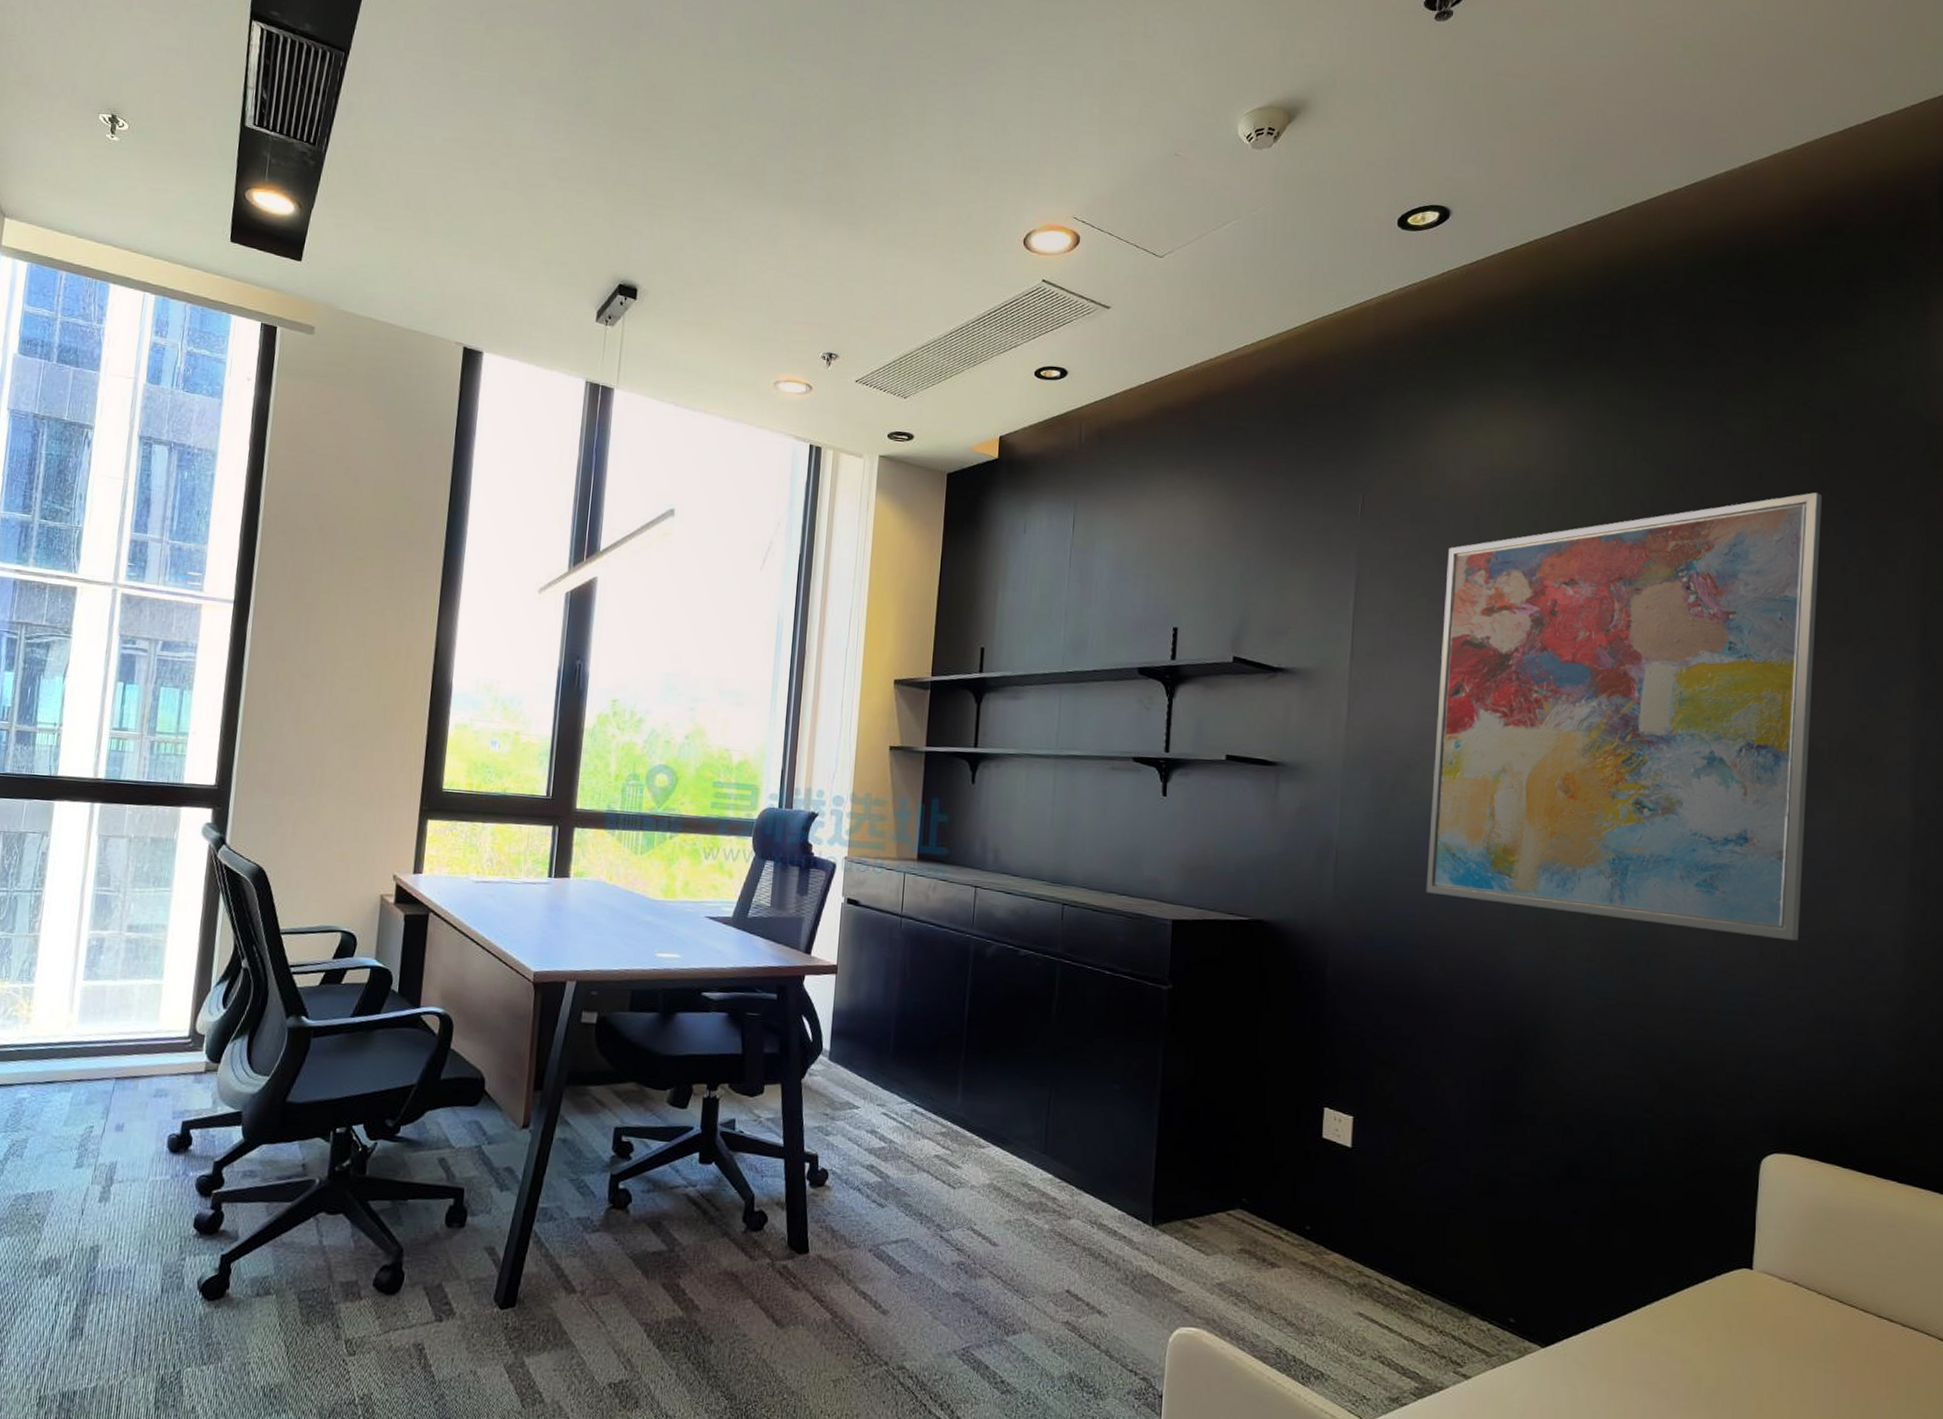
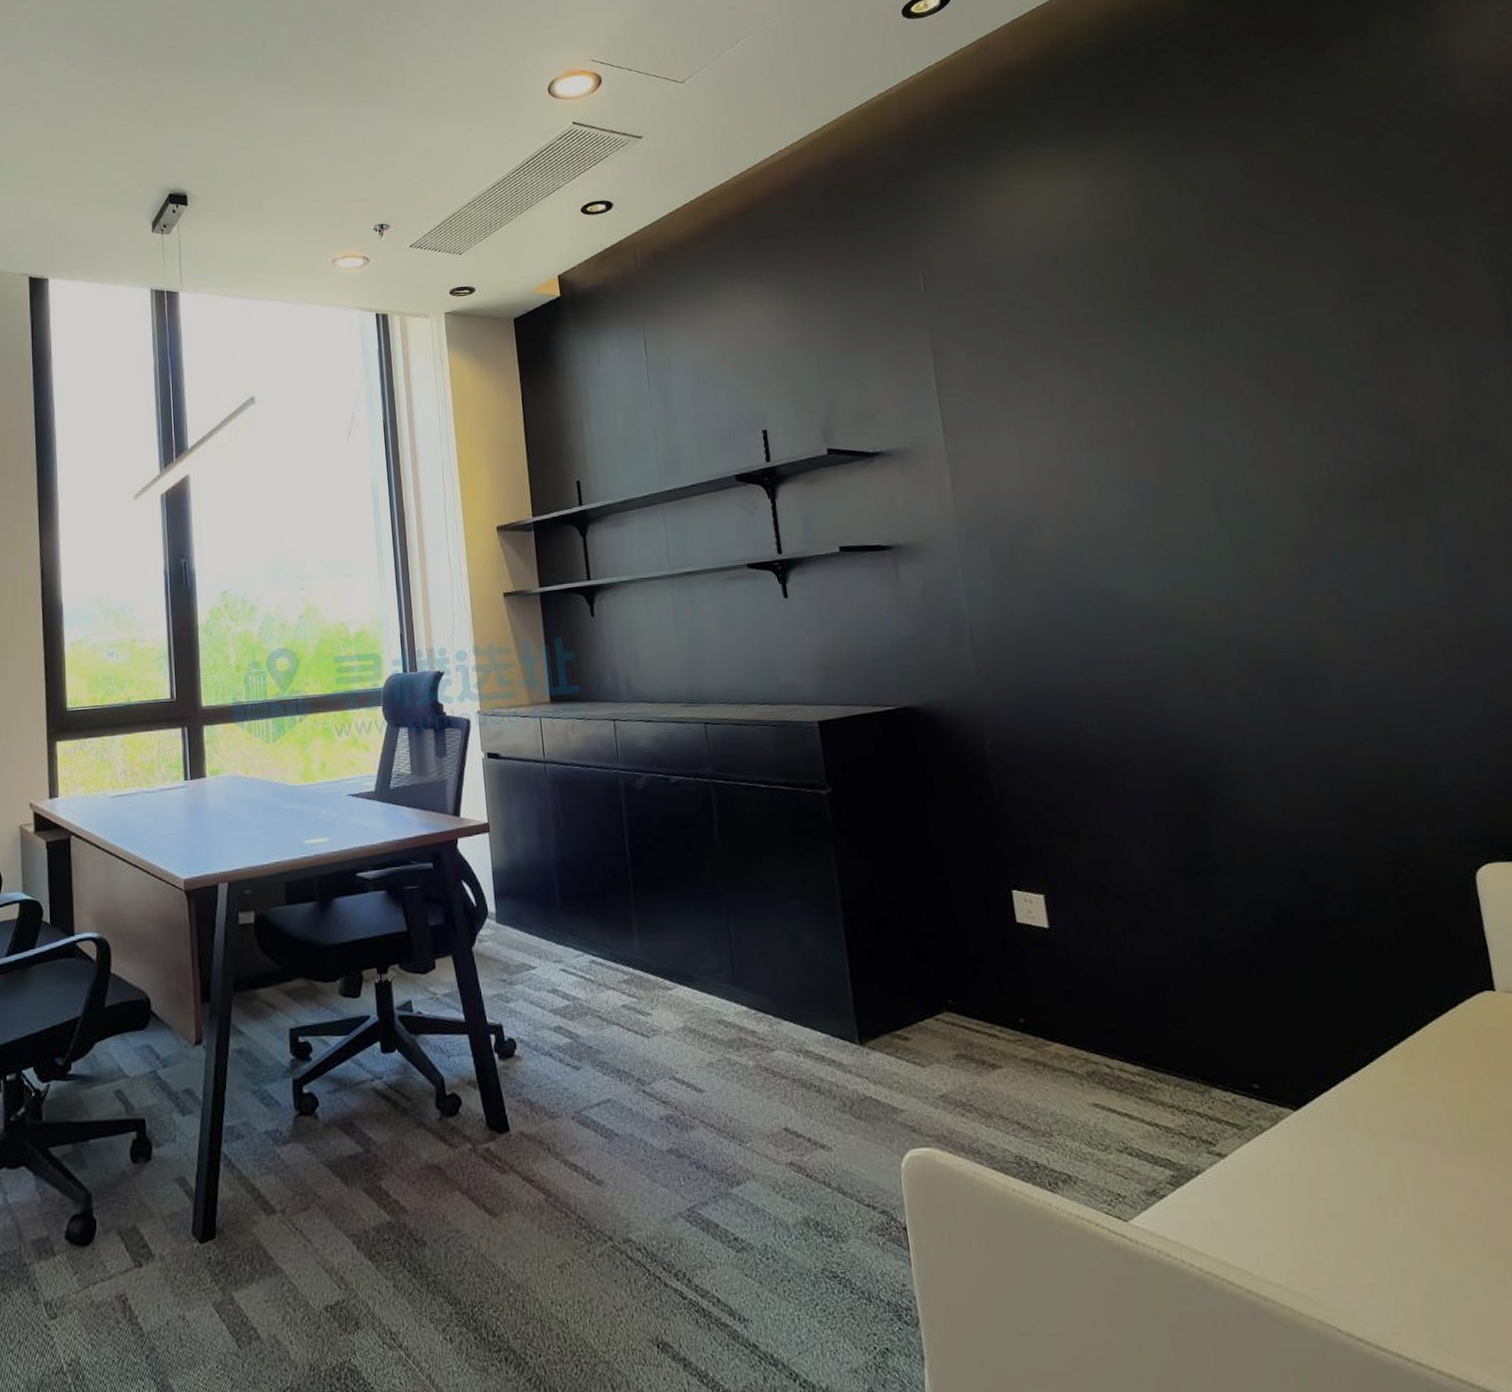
wall art: present [1426,492,1823,941] -> none [1018,195,1458,652]

